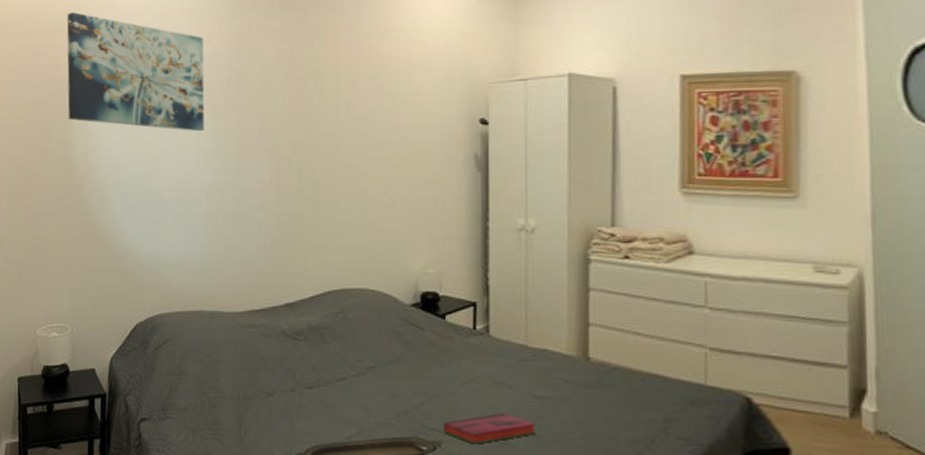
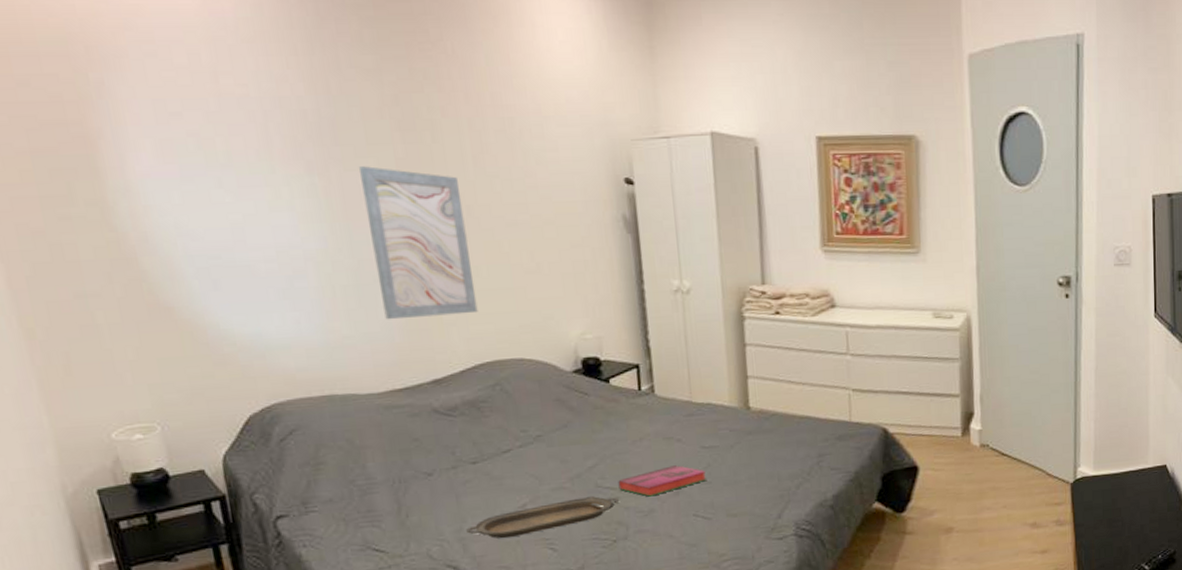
wall art: present [67,12,205,132] -> none [62,30,298,191]
wall art: none [253,110,333,246] -> present [359,166,478,320]

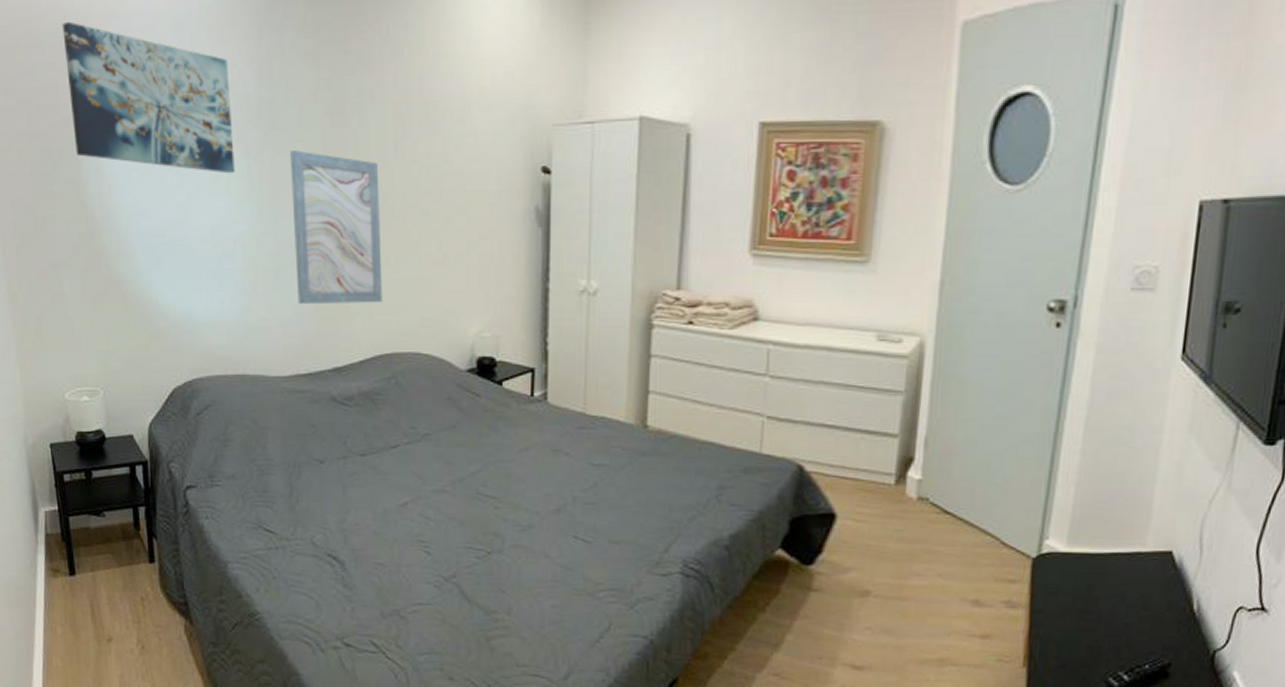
wall art: none [62,30,298,191] -> present [62,21,235,174]
serving tray: present [466,495,619,539] -> none [349,502,498,535]
hardback book: present [618,465,707,497] -> none [499,481,592,511]

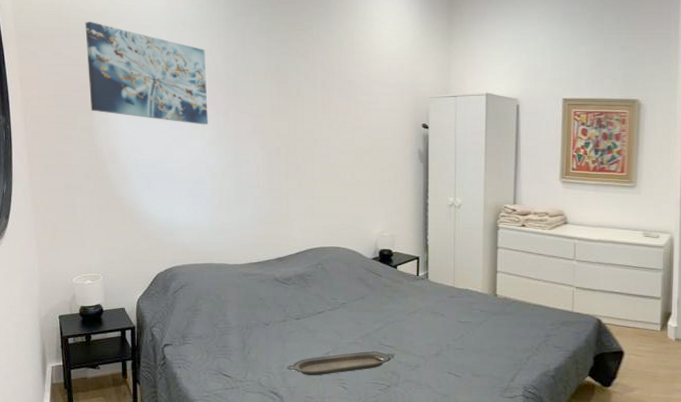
wall art: present [290,150,383,305] -> none [248,110,313,214]
serving tray: none [349,502,498,535] -> present [286,350,395,375]

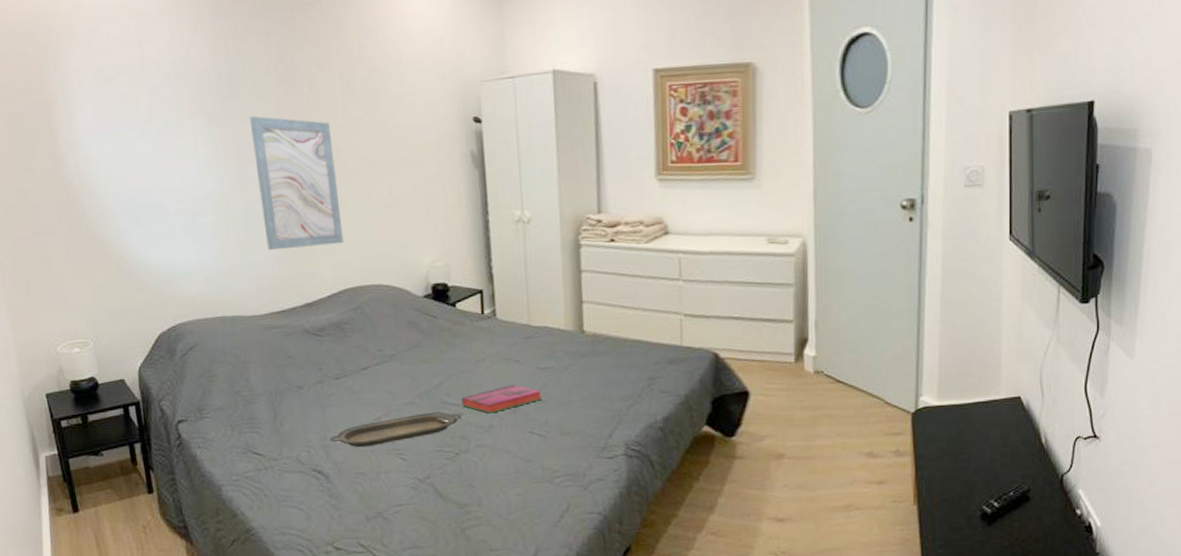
wall art: present [85,21,208,125] -> none [30,14,201,141]
wall art: none [248,110,313,214] -> present [250,116,344,251]
hardback book: none [395,334,460,355] -> present [461,385,542,414]

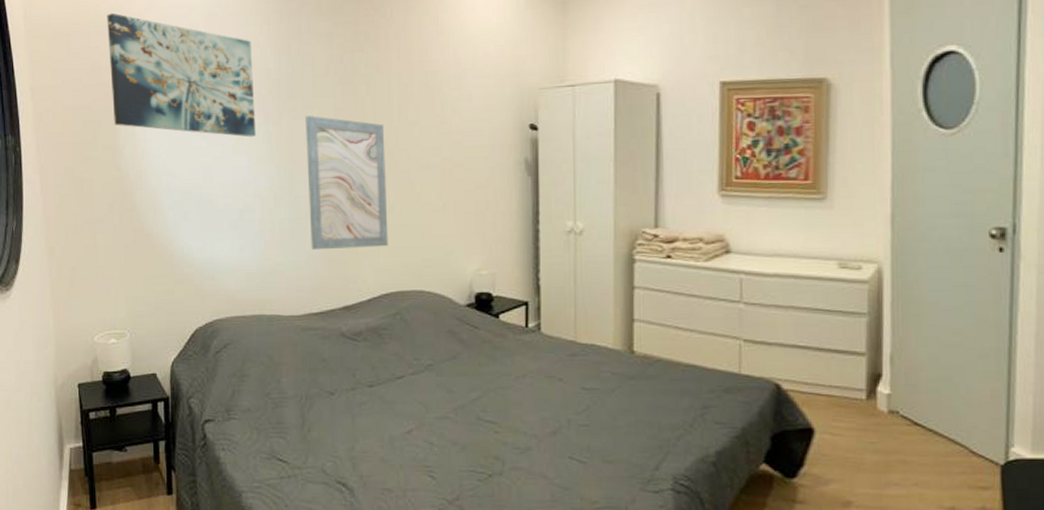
wall art: none [30,14,201,141] -> present [107,12,256,138]
serving tray: present [329,411,462,447] -> none [357,427,498,460]
hardback book: present [461,385,542,414] -> none [498,405,585,434]

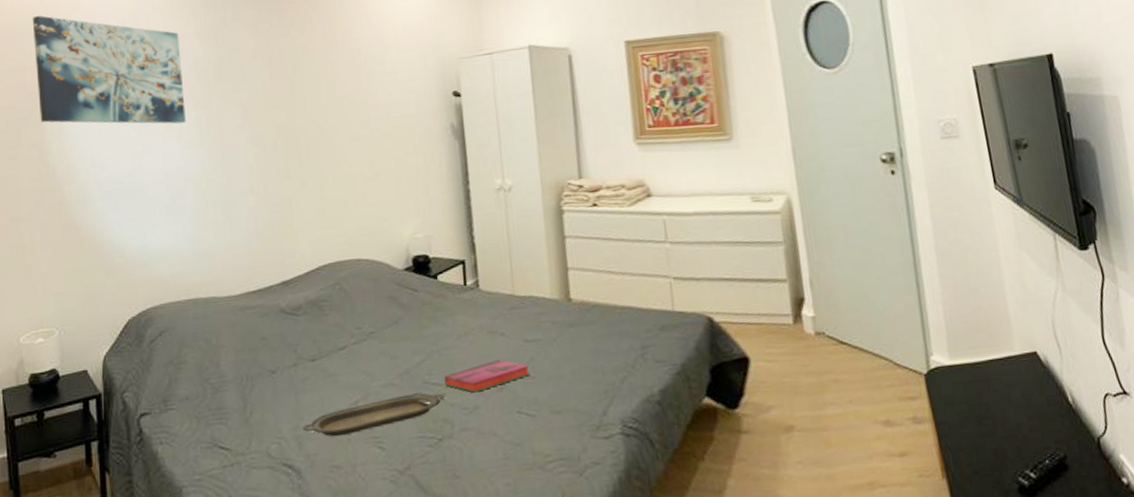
wall art: present [306,116,389,251] -> none [235,99,324,229]
serving tray: none [357,427,498,460] -> present [302,392,445,436]
hardback book: none [498,405,585,434] -> present [444,360,530,393]

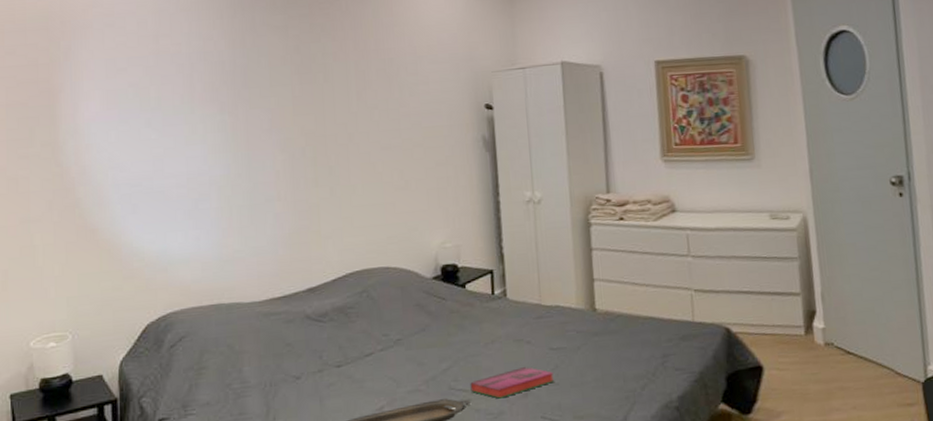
wall art: present [32,15,186,124] -> none [46,10,210,128]

